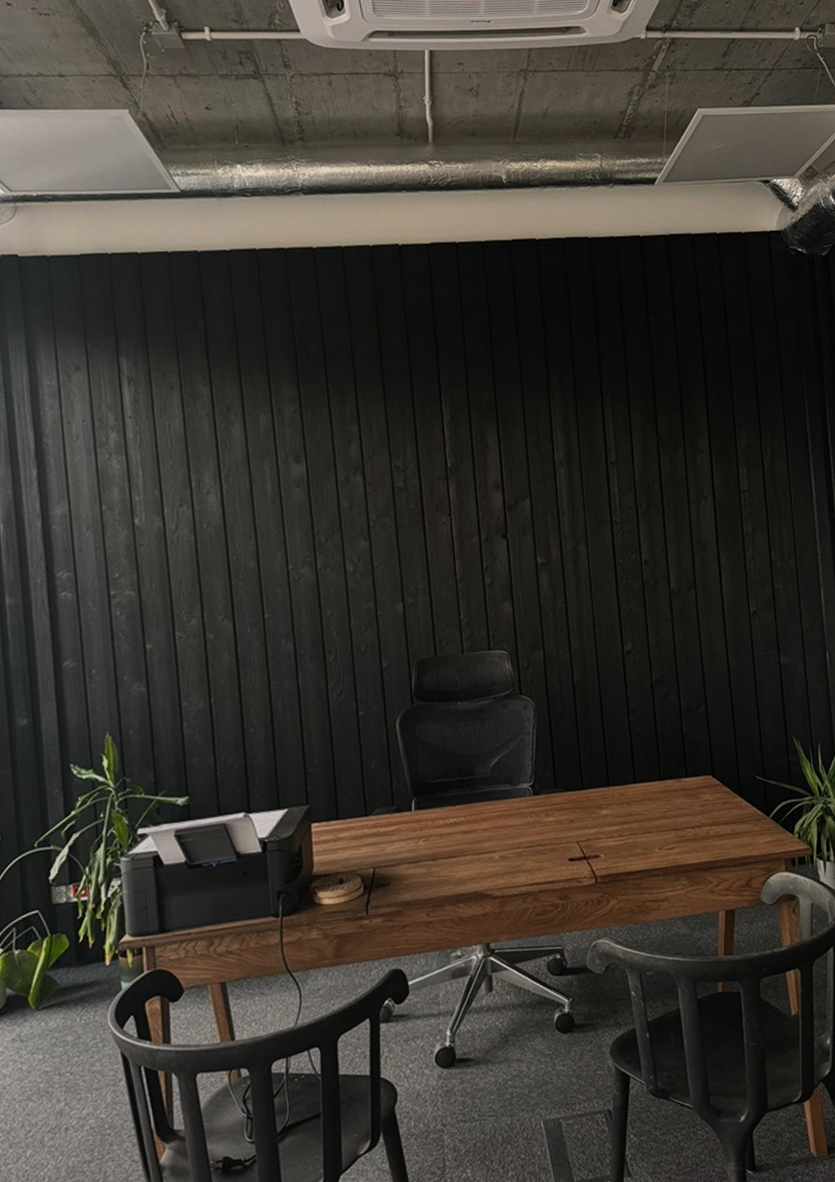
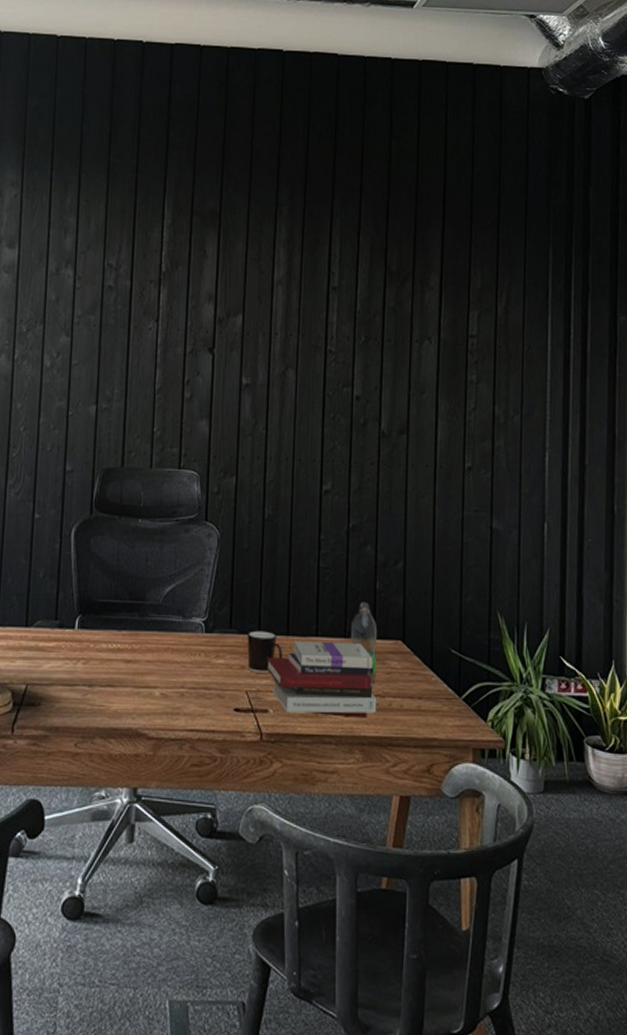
mug: none [572,785,607,825] -> present [247,630,283,674]
books: none [592,783,697,855] -> present [266,640,377,718]
bottle: none [664,745,692,820] -> present [350,602,378,687]

